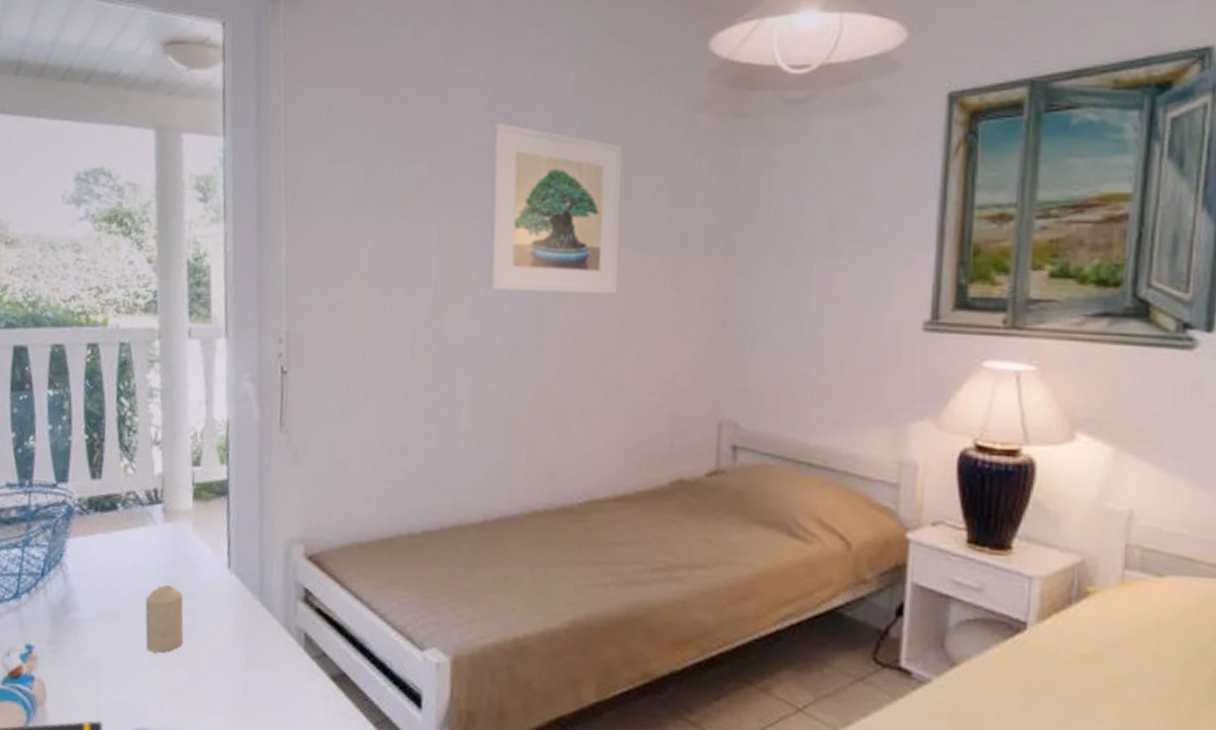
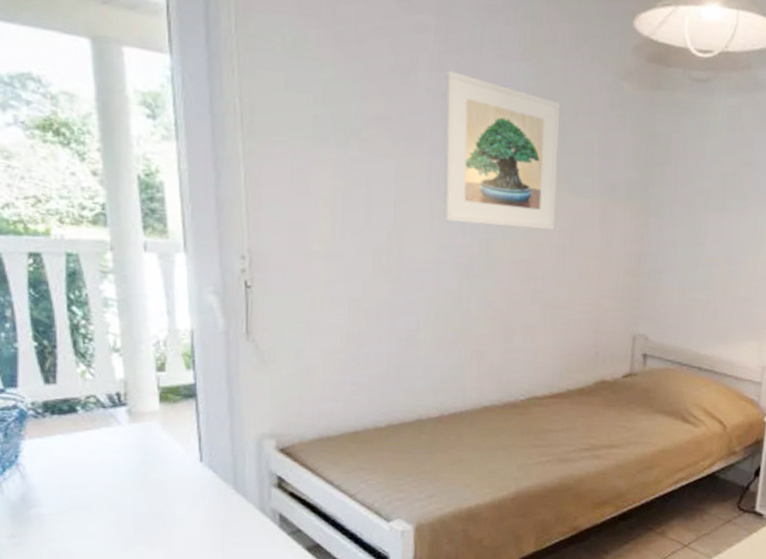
candle: present [145,584,184,653] -> none [114,478,158,539]

